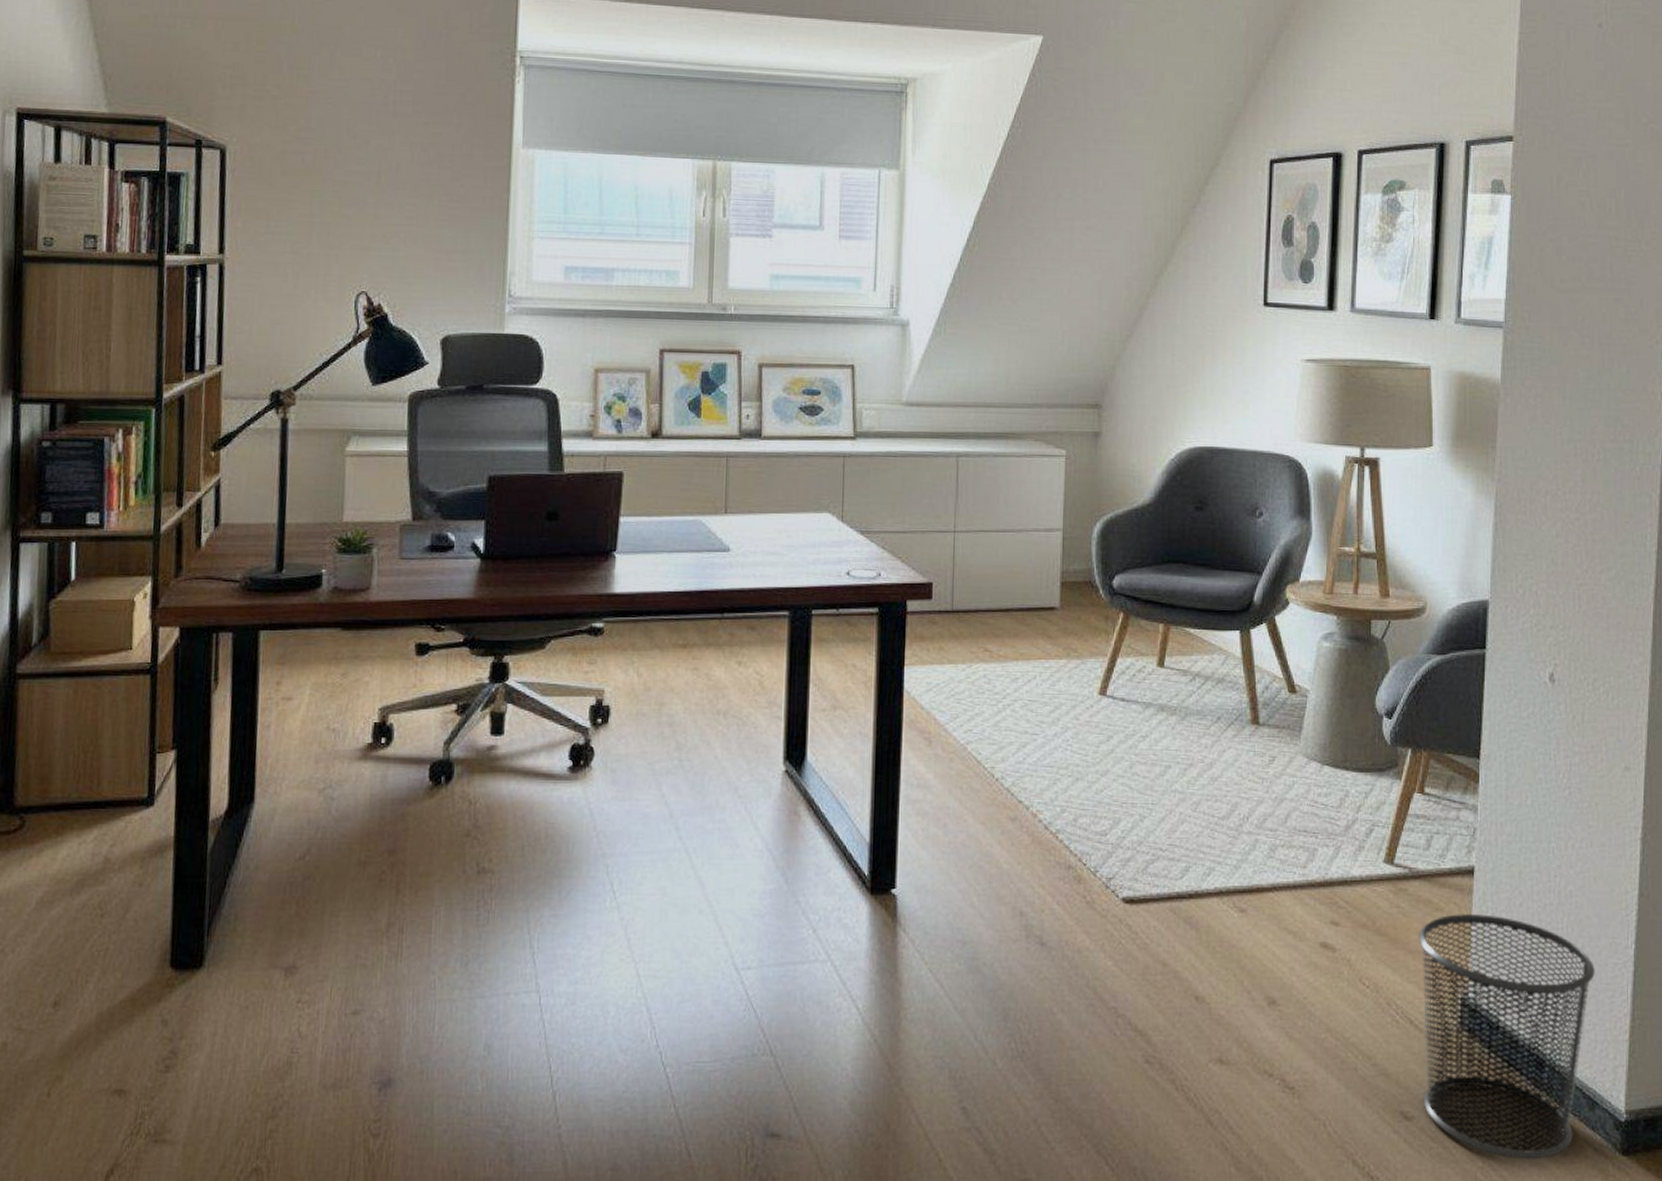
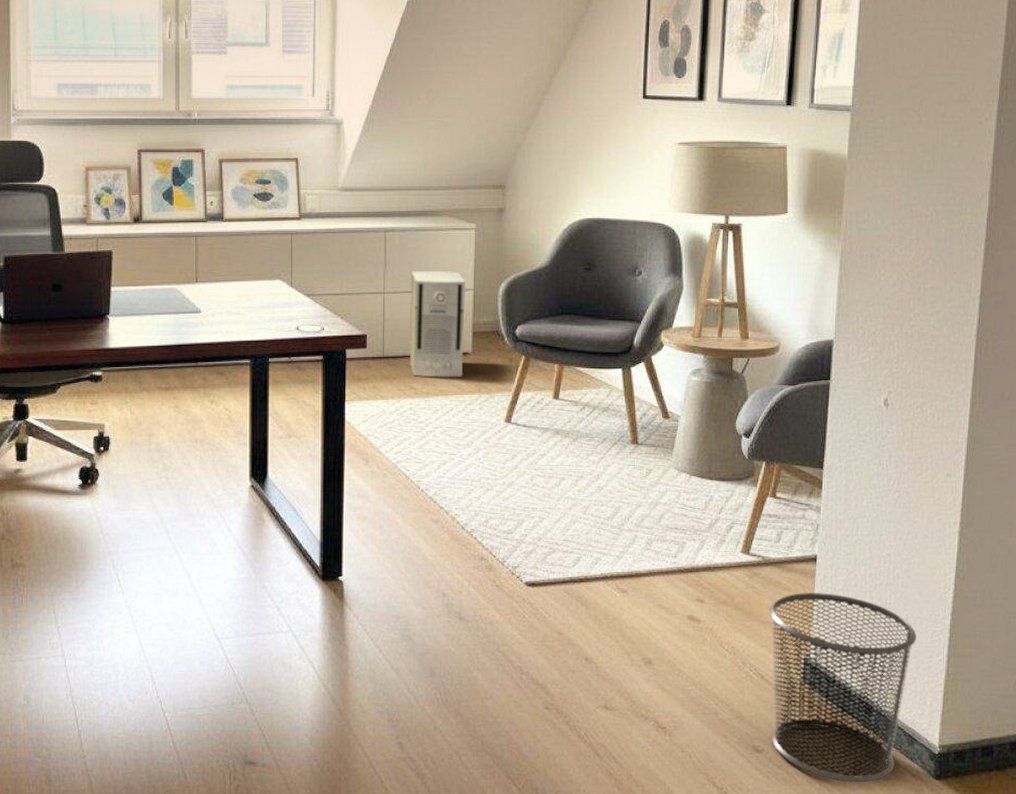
air purifier: none [983,505,1054,638] -> present [409,270,466,378]

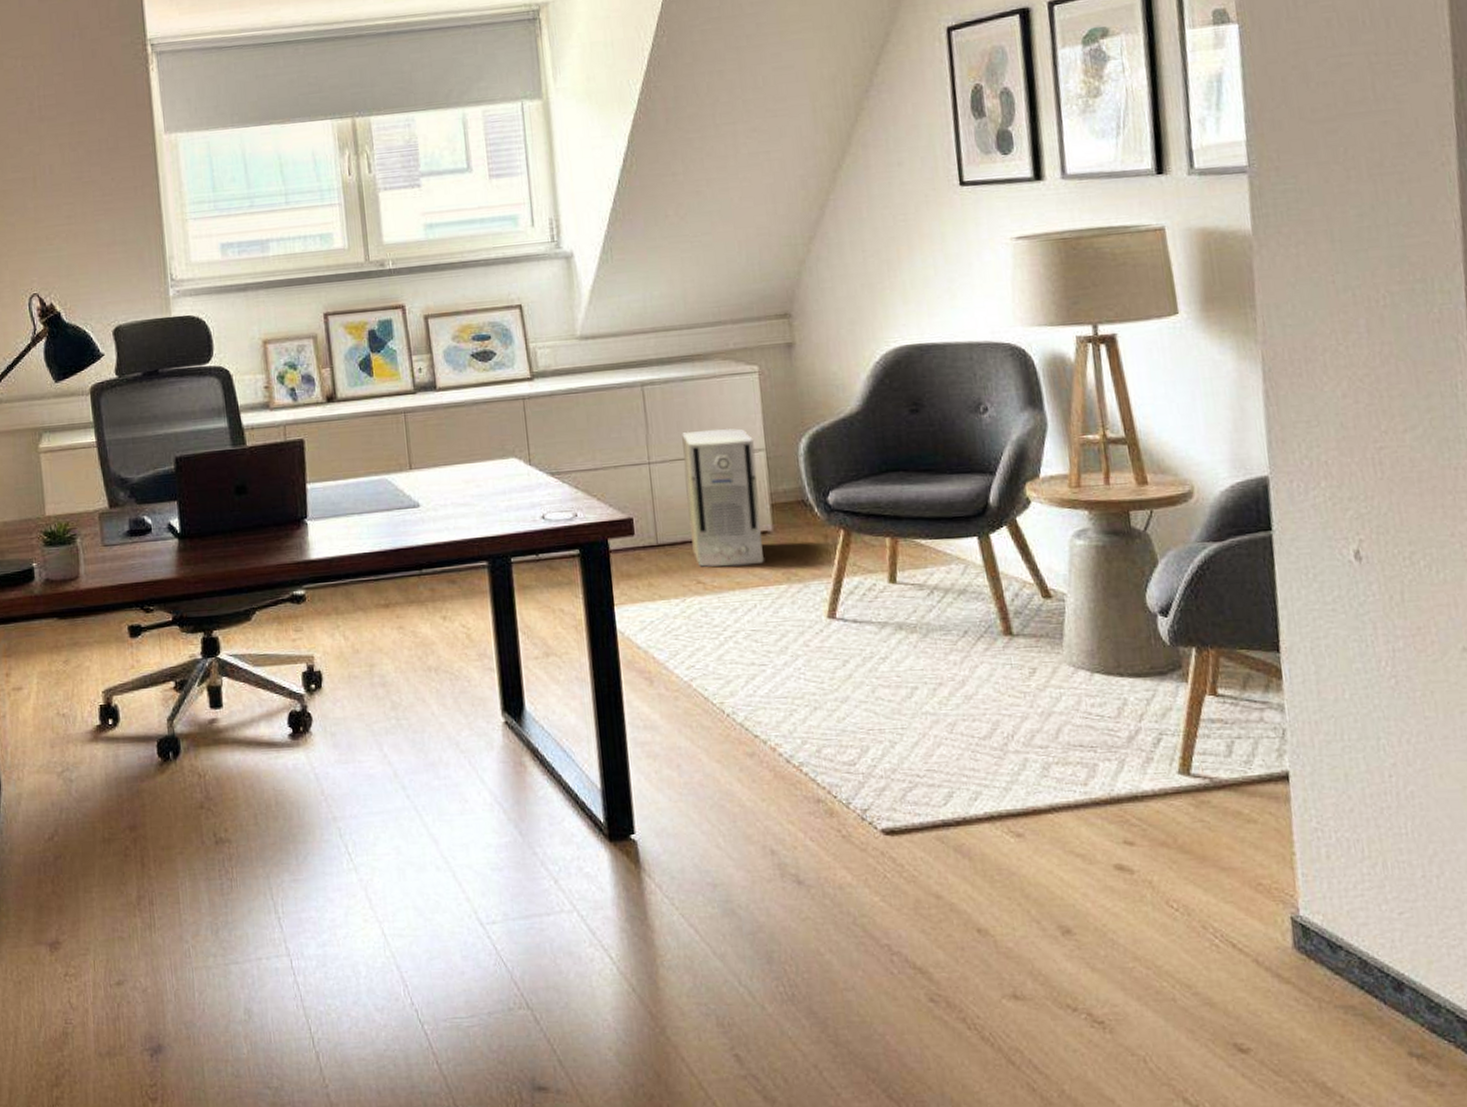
waste bin: present [769,592,917,783] -> none [1229,822,1455,1092]

